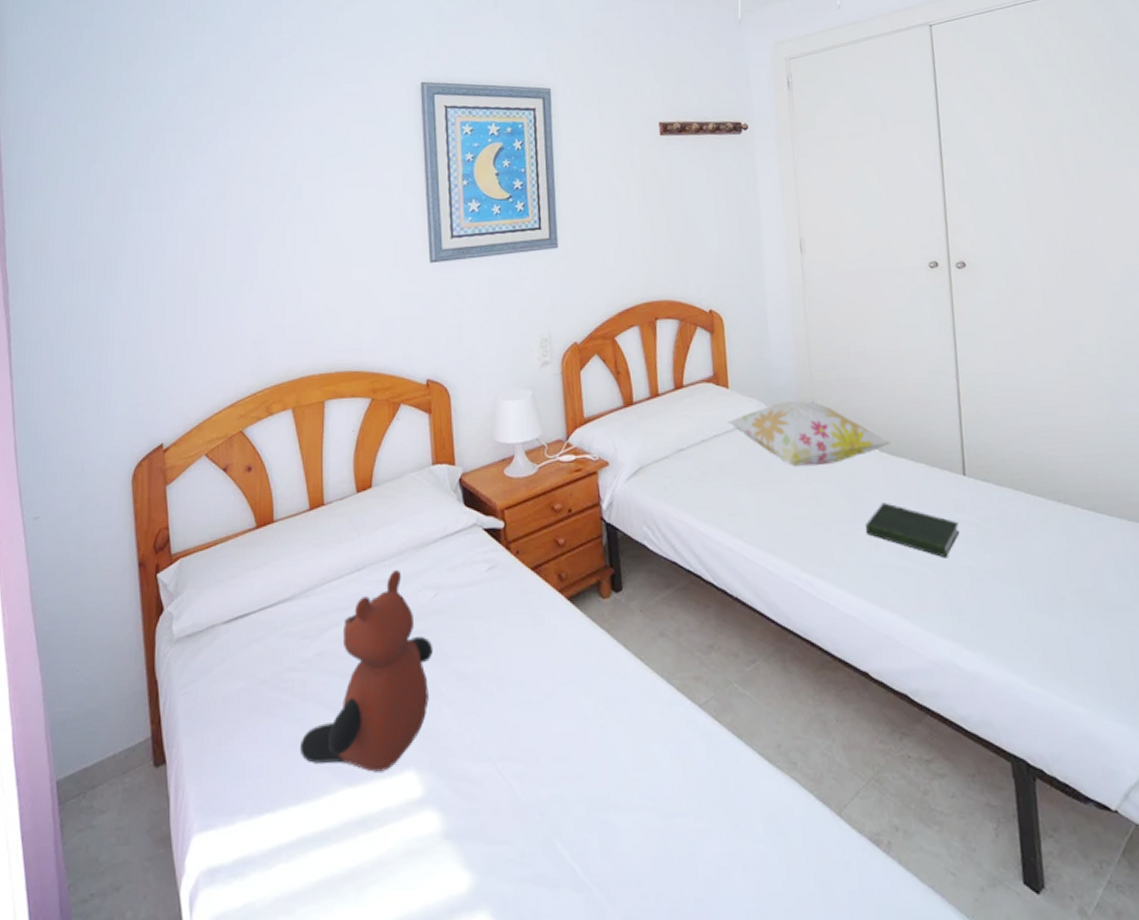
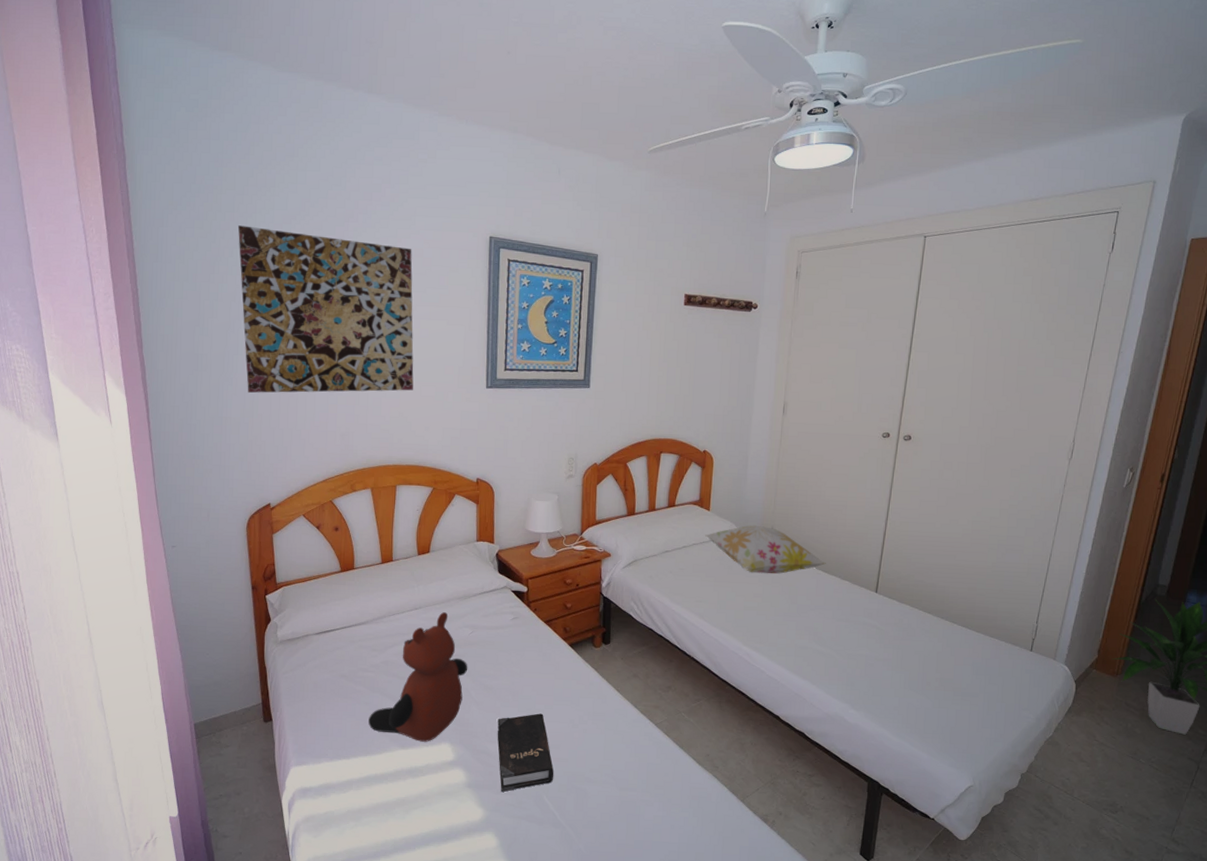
wall art: none [124,102,340,302] -> present [237,225,414,393]
hardback book: none [480,707,567,842] -> present [497,713,554,793]
book: present [865,503,960,559] -> none [795,605,865,648]

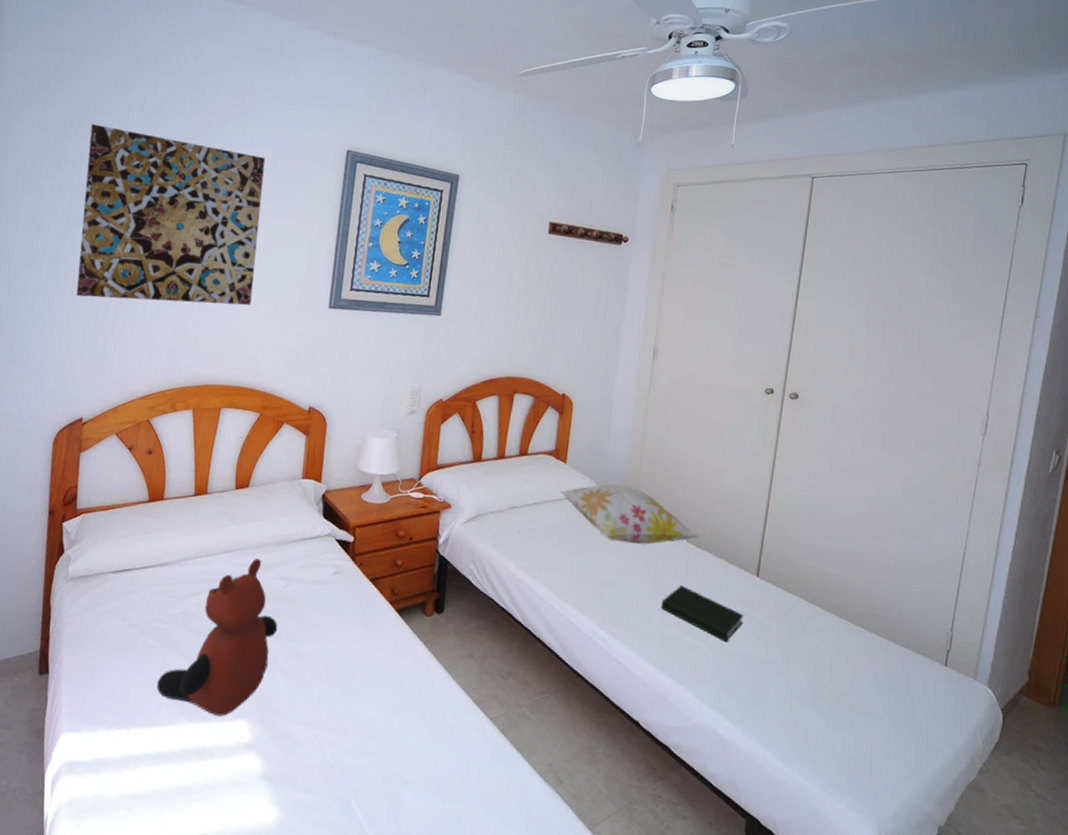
hardback book: present [497,713,554,793] -> none [301,692,366,790]
book: none [795,605,865,648] -> present [661,585,744,643]

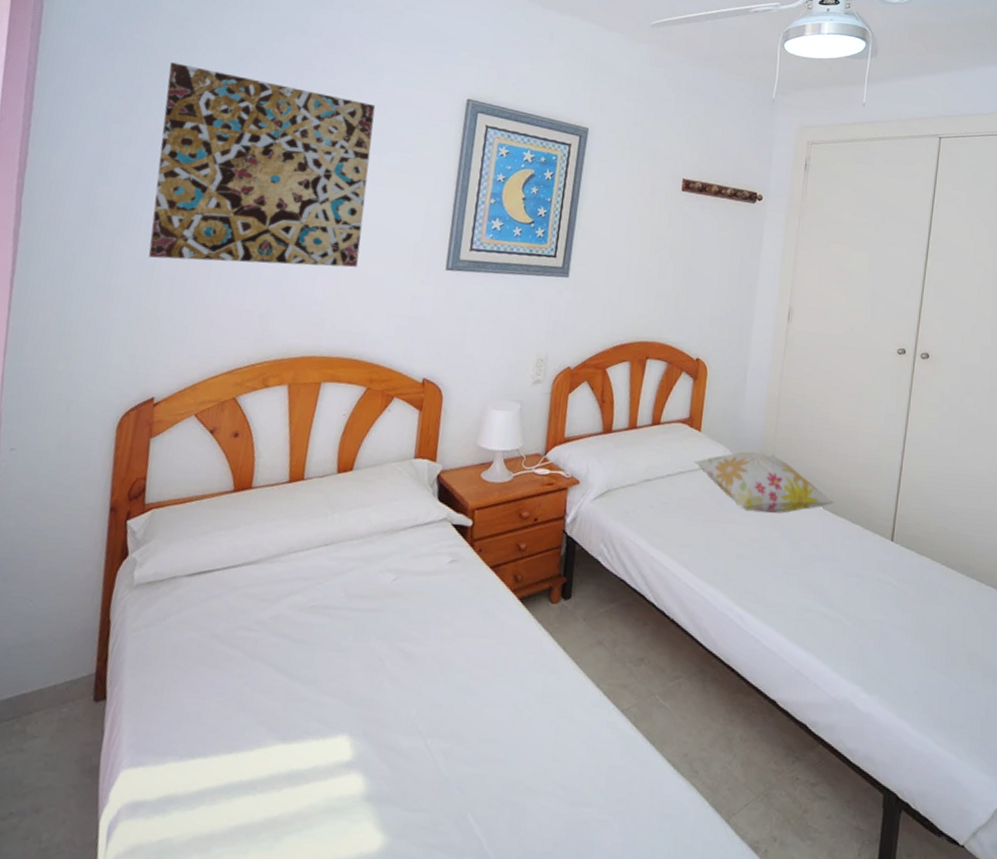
teddy bear: present [157,558,278,717] -> none [240,550,386,733]
book: present [661,585,744,643] -> none [797,554,879,611]

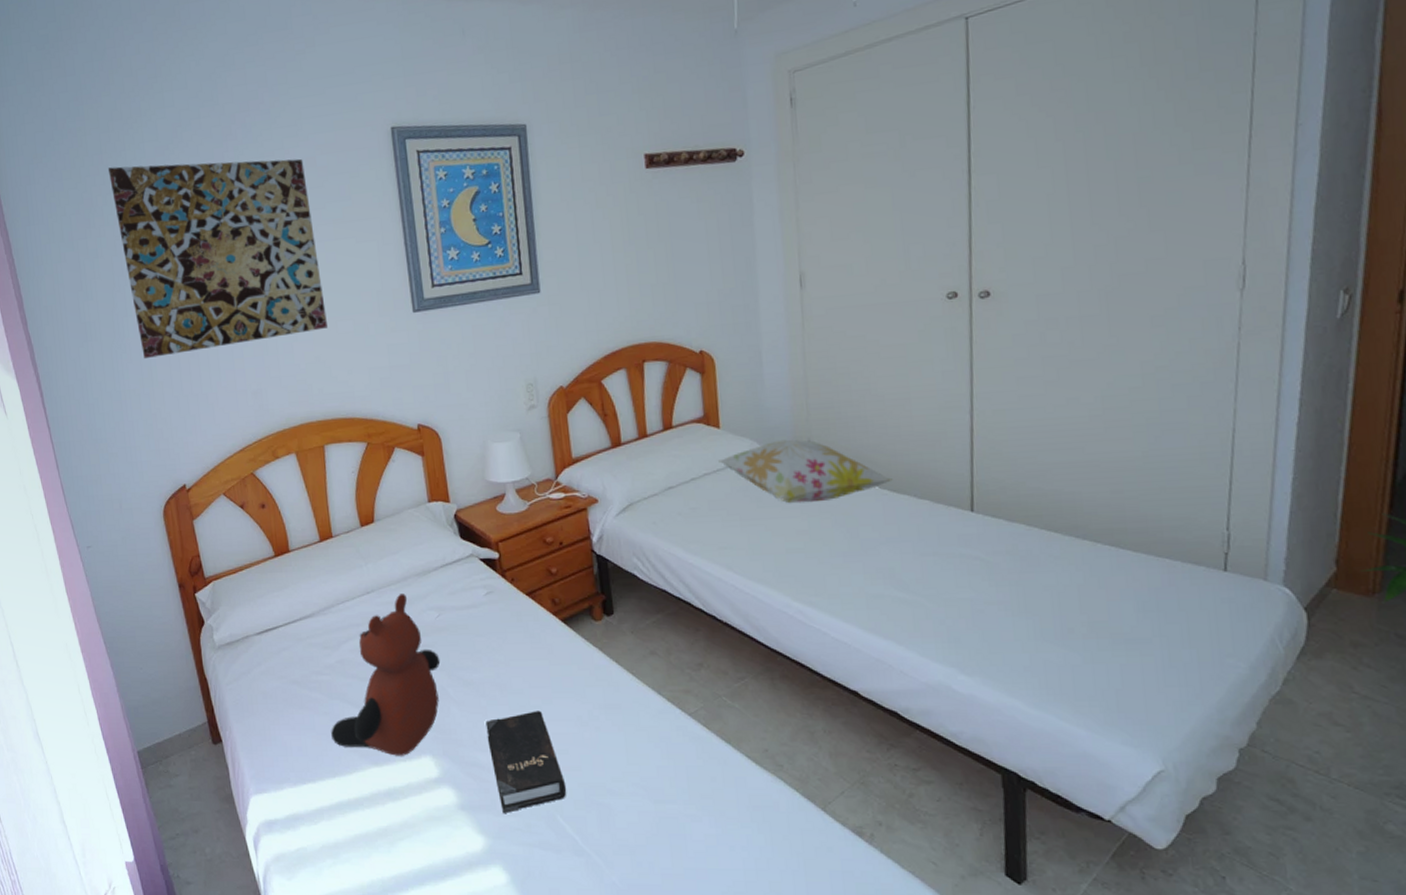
teddy bear: none [240,550,386,733] -> present [331,594,441,756]
hardback book: none [410,693,485,809] -> present [485,711,567,814]

